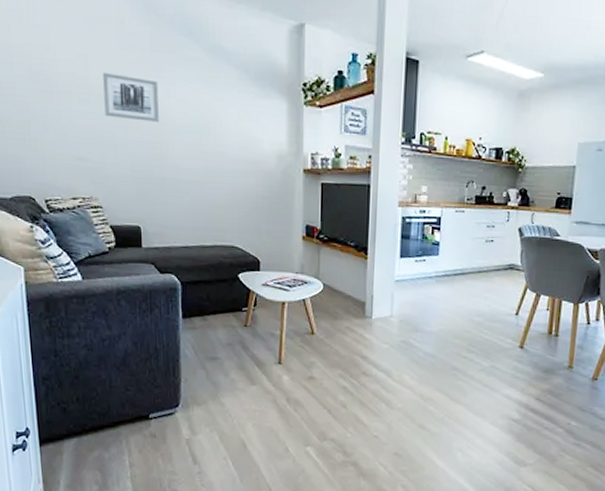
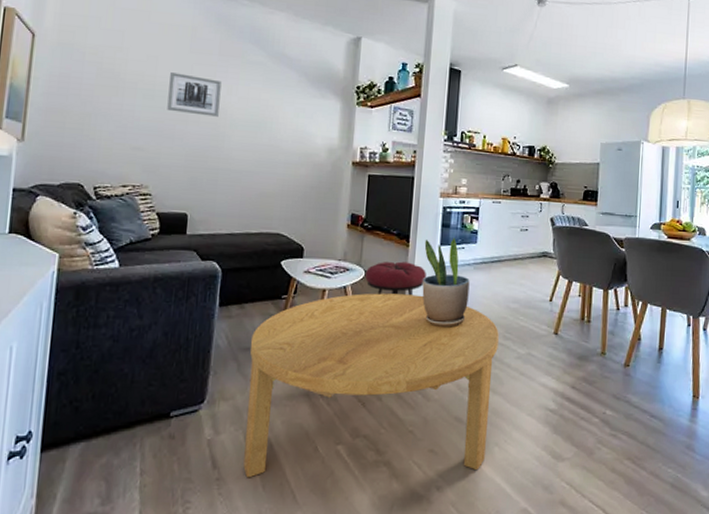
coffee table: none [216,306,462,473] -> present [243,293,499,478]
stool: none [324,274,386,309] -> present [365,261,426,296]
potted plant: none [382,249,432,340] -> present [422,238,470,328]

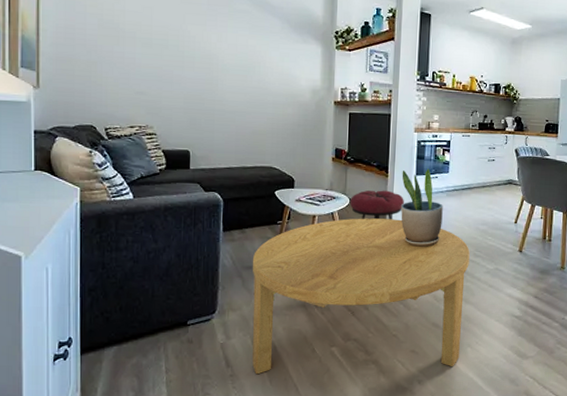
wall art: present [167,72,222,117] -> none [164,22,212,62]

